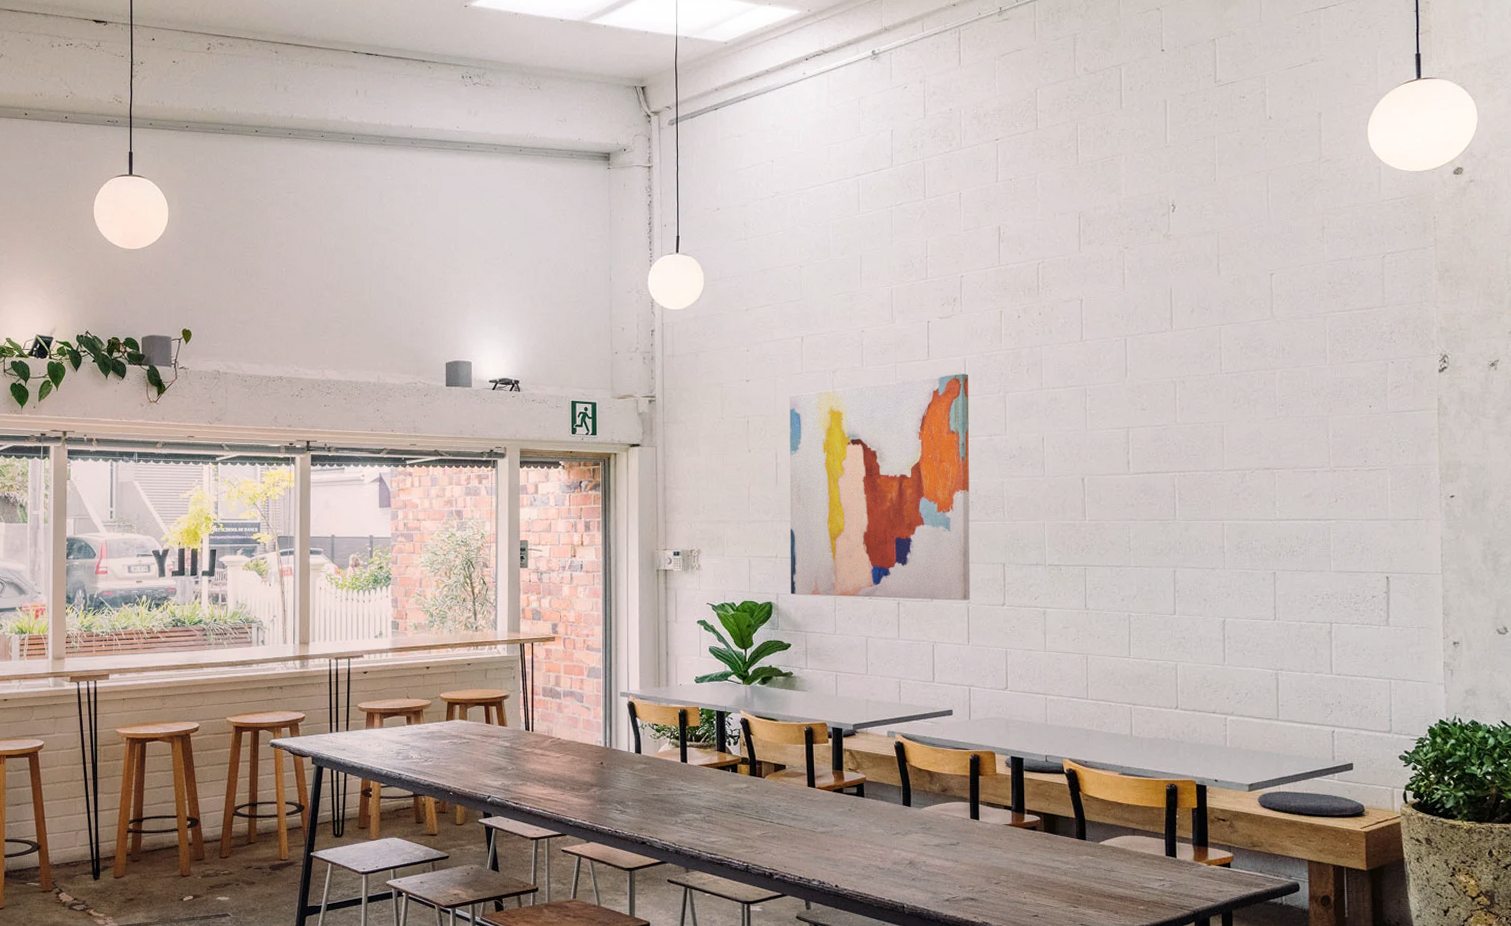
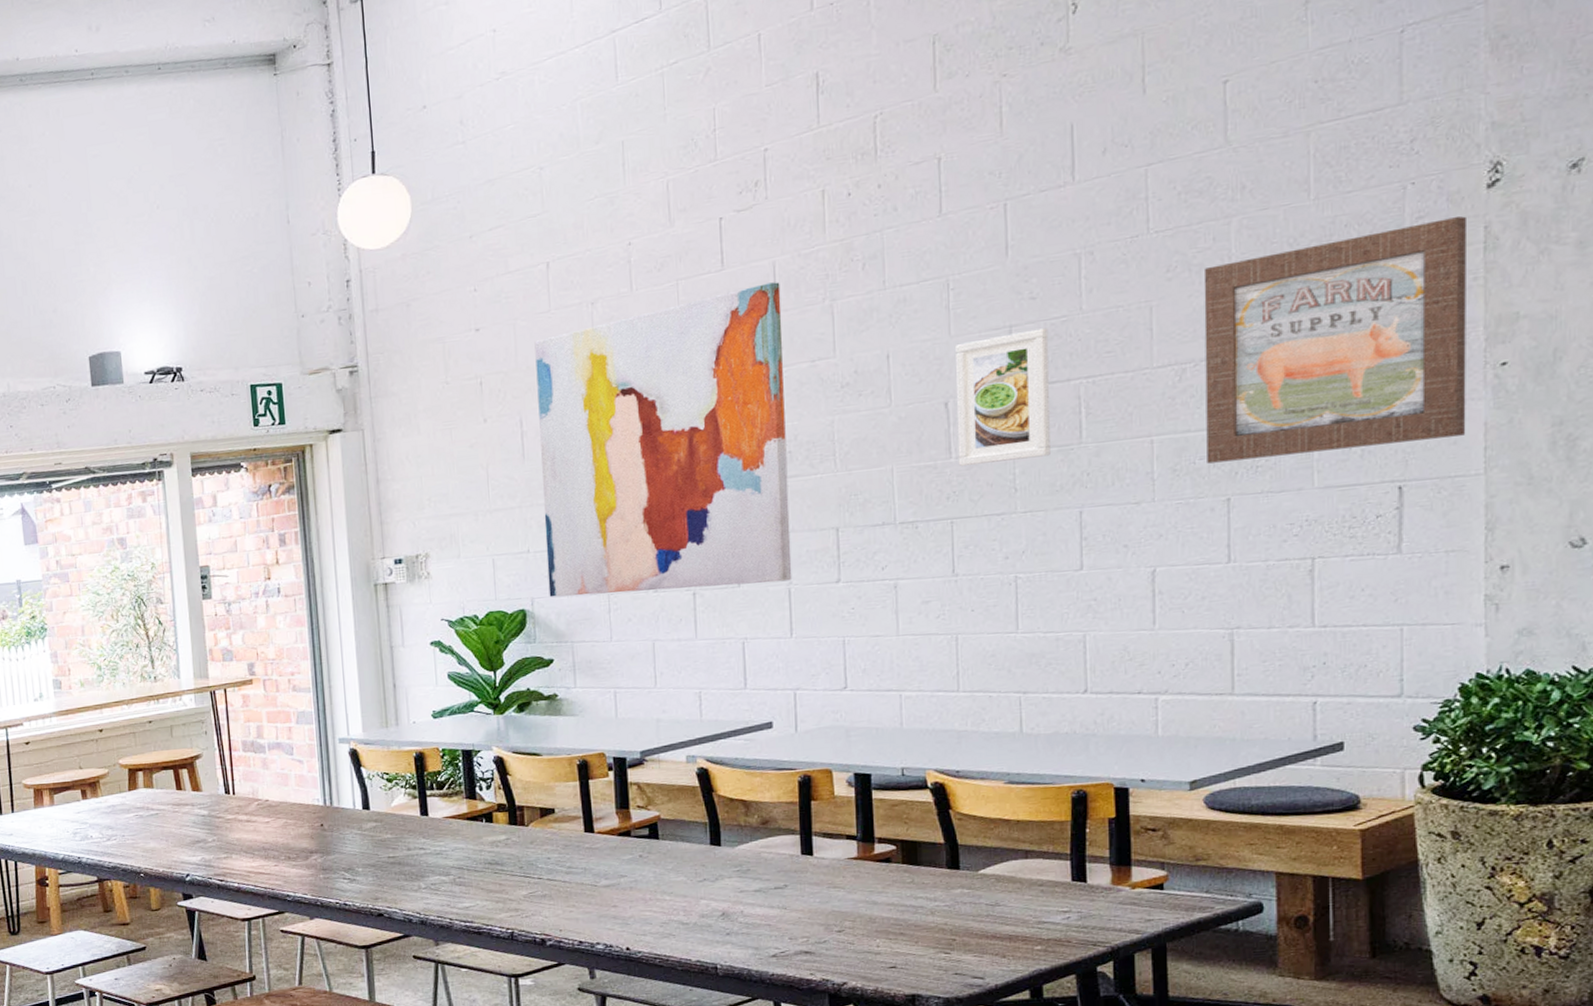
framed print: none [1089,432,1155,528] -> present [954,328,1050,467]
wall art: none [1258,390,1429,545] -> present [1203,216,1466,464]

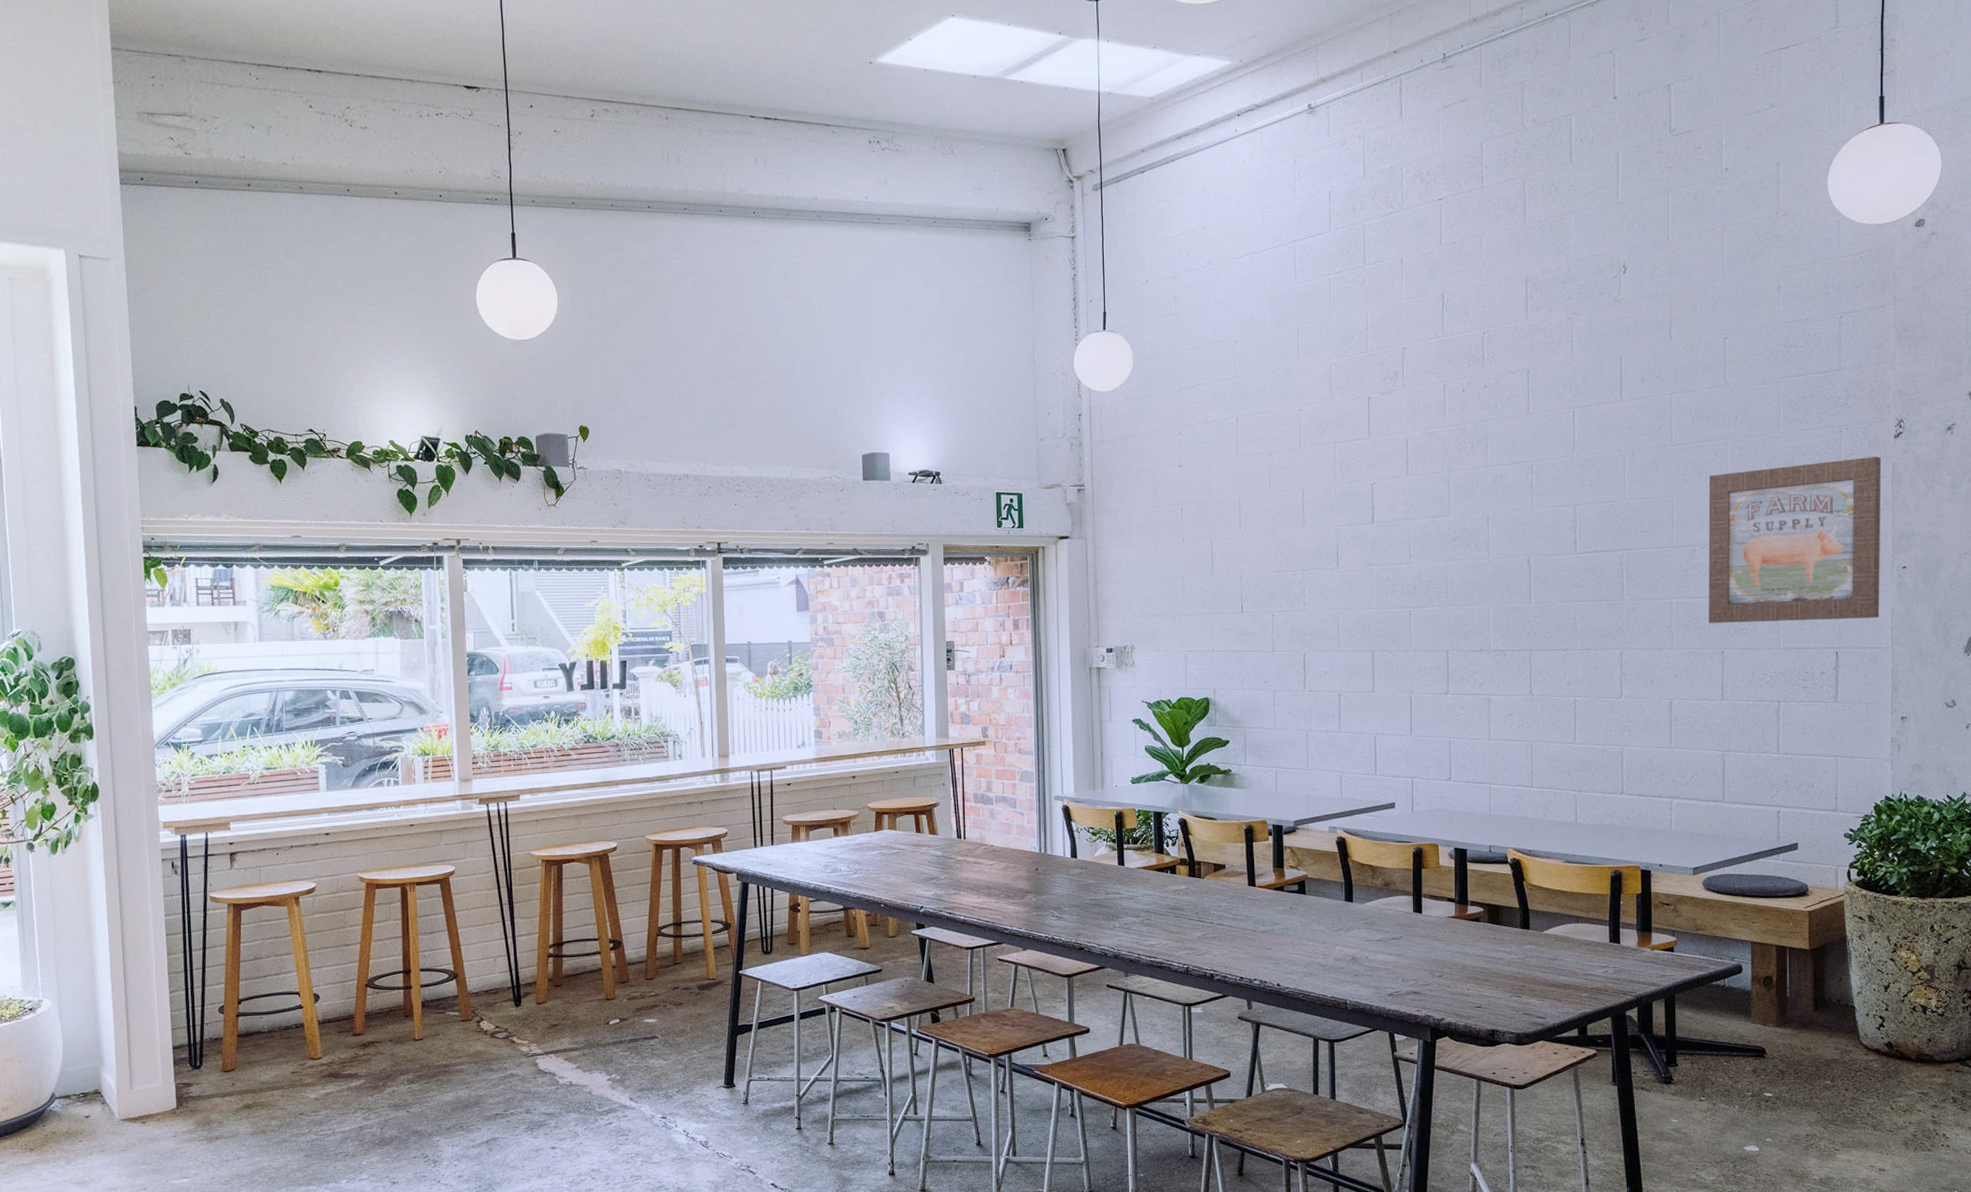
wall art: present [534,282,792,597] -> none [1225,452,1413,691]
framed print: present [954,328,1050,467] -> none [1535,509,1602,611]

